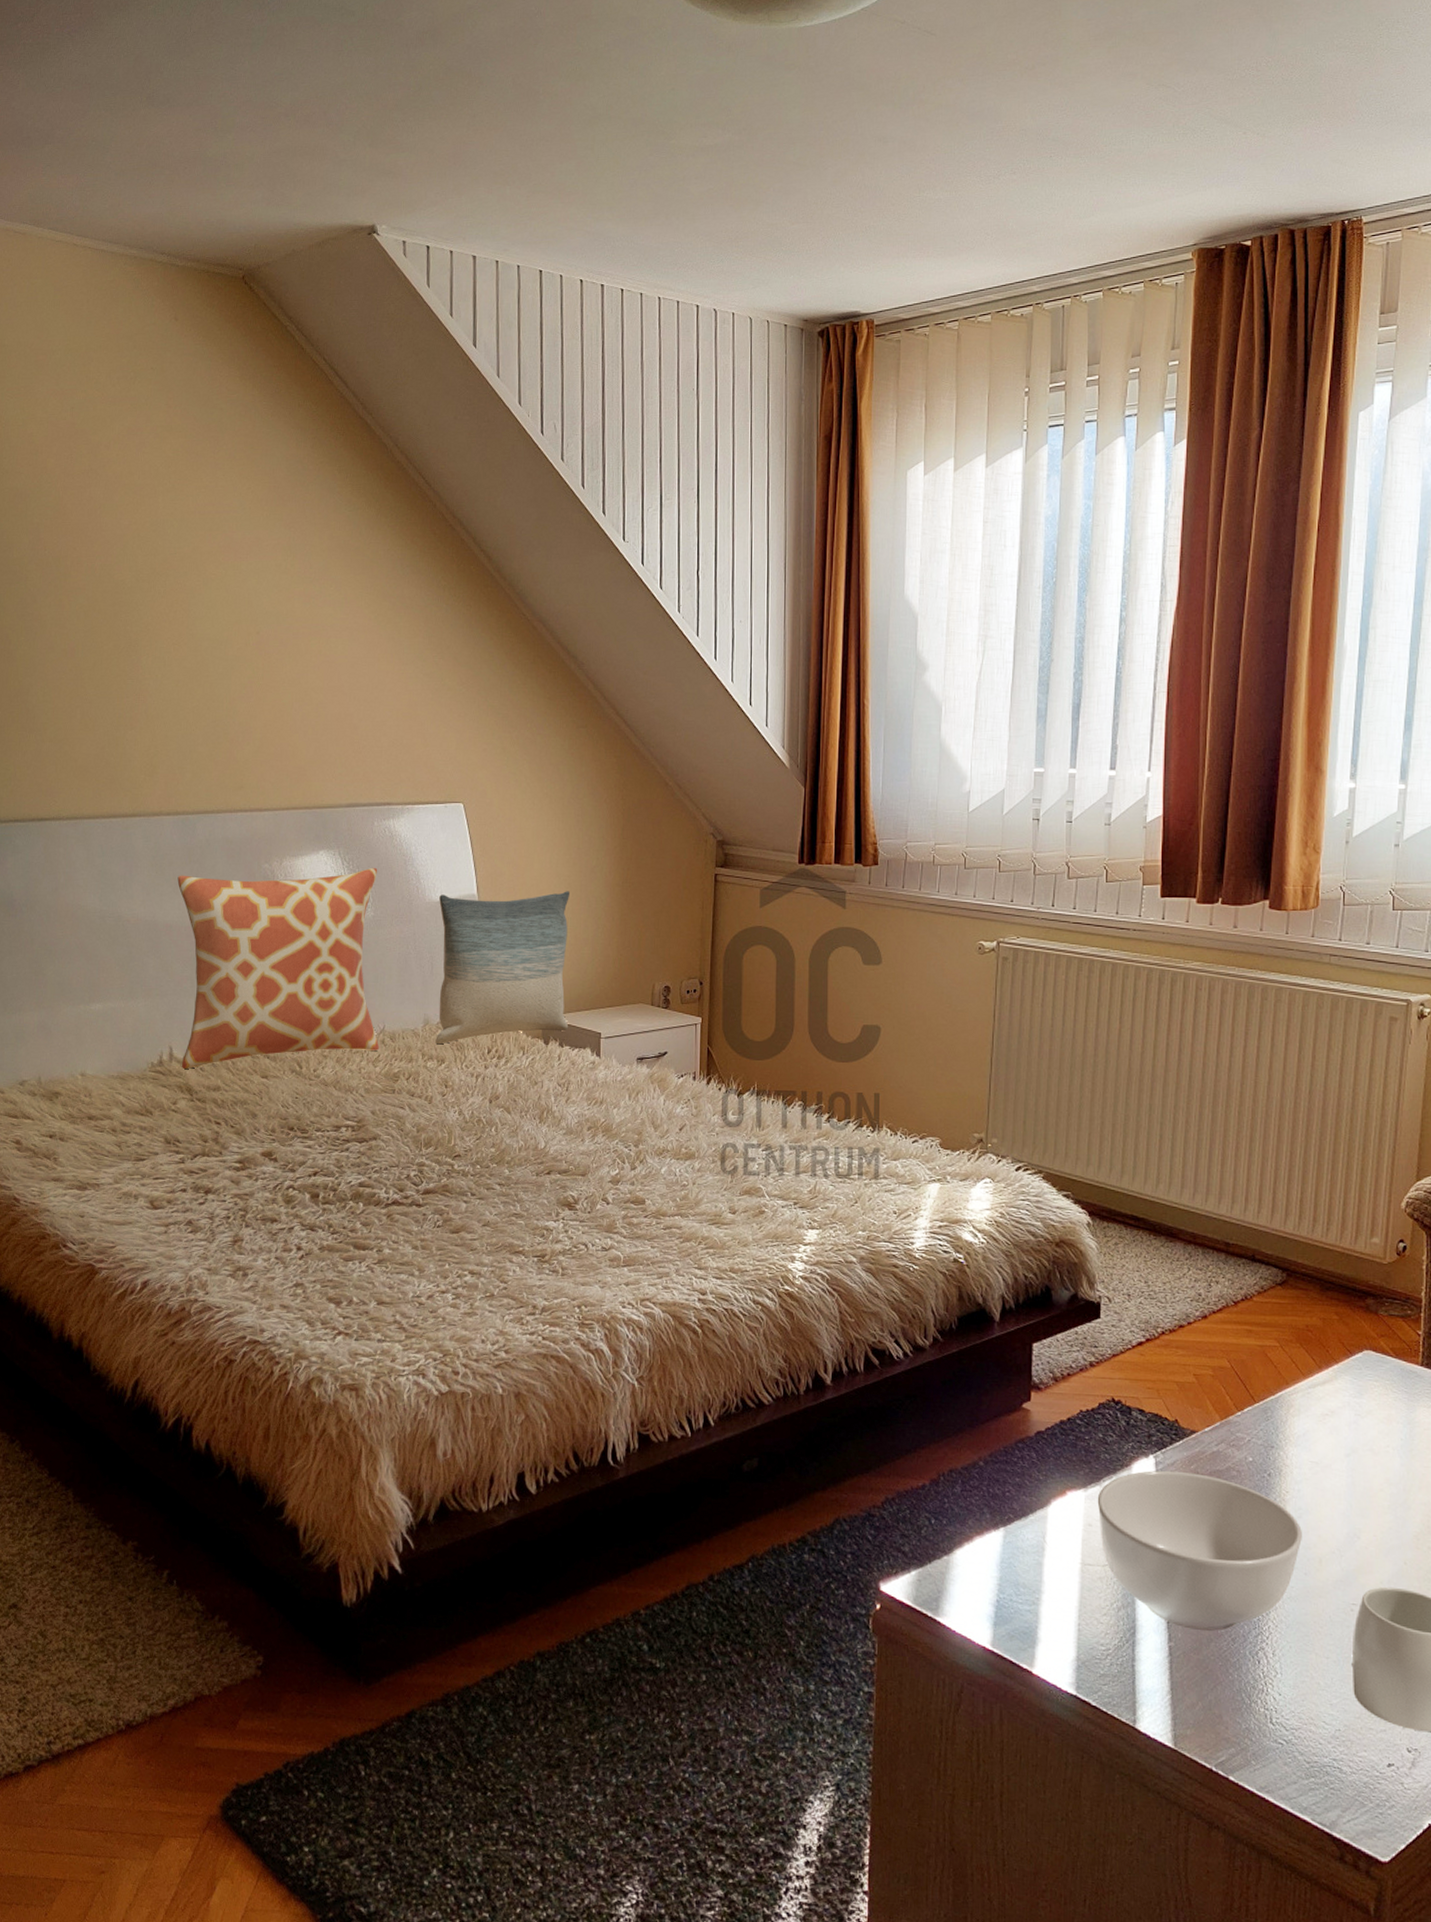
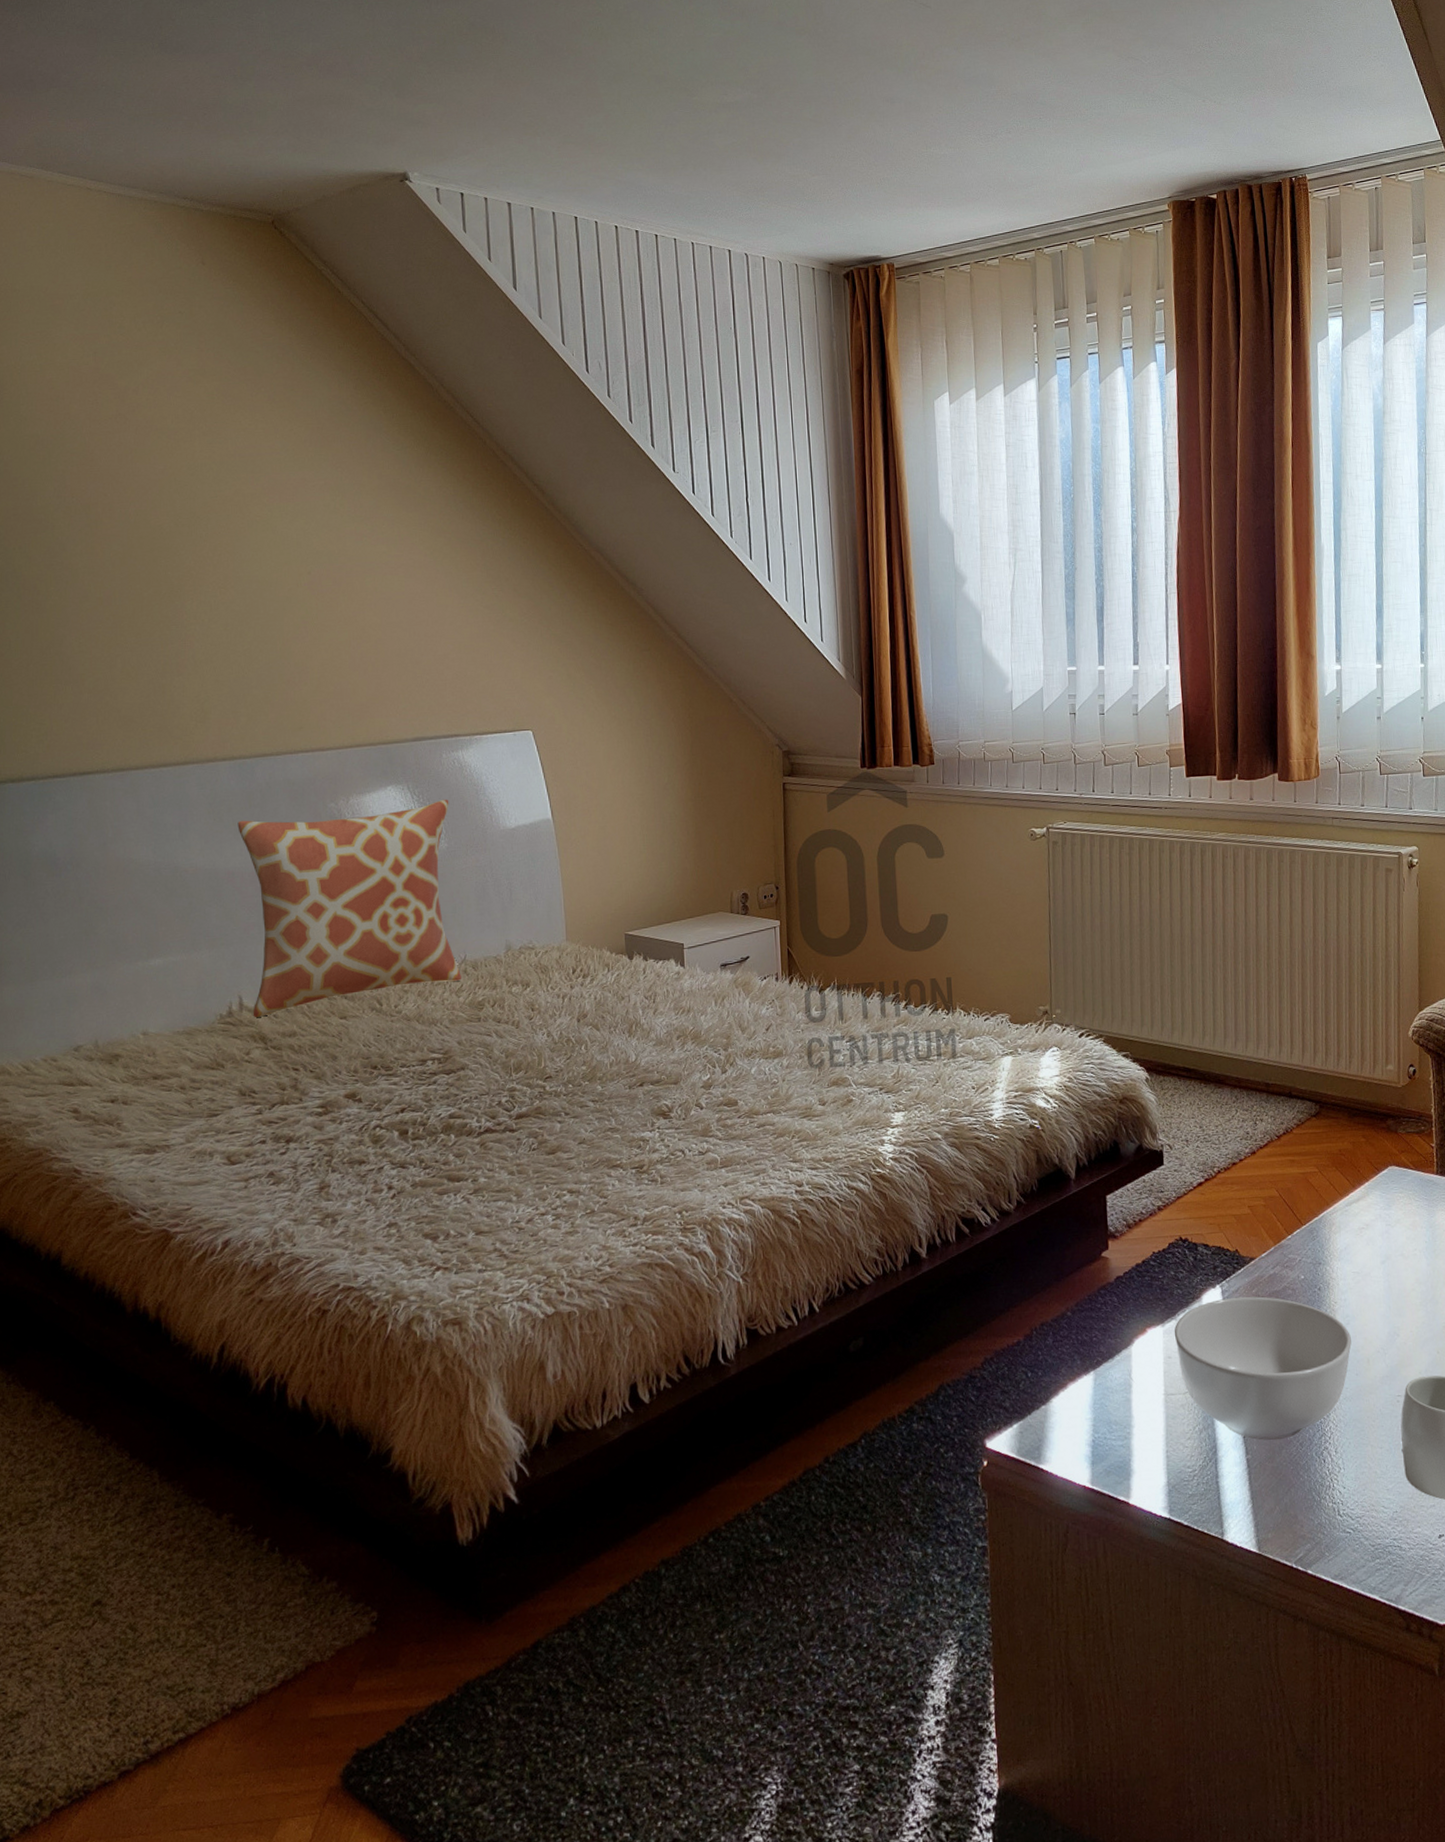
pillow: present [435,891,569,1045] -> none [514,809,652,969]

